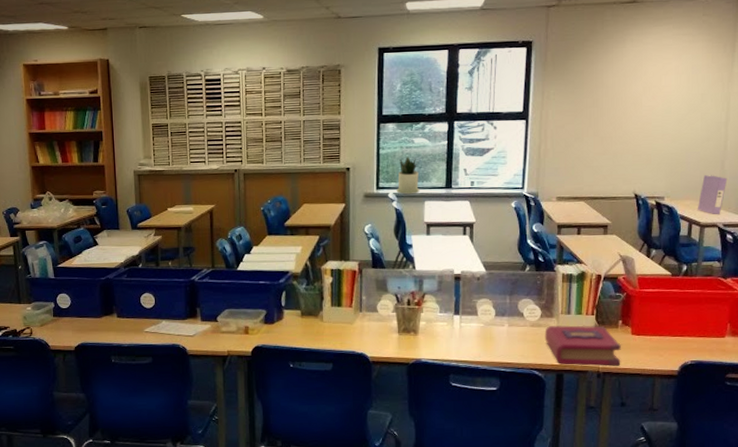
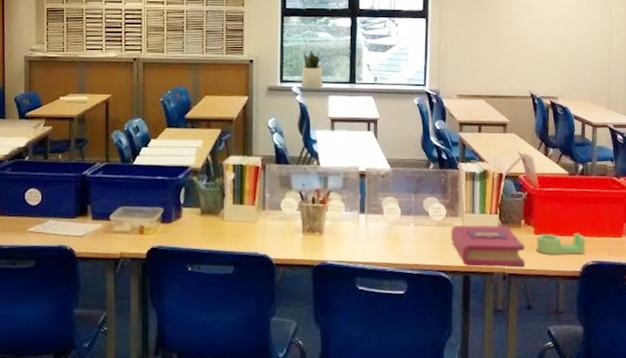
tape dispenser: none [633,333,685,355] -> present [536,233,586,255]
binder: present [697,175,728,215] -> none [588,77,615,116]

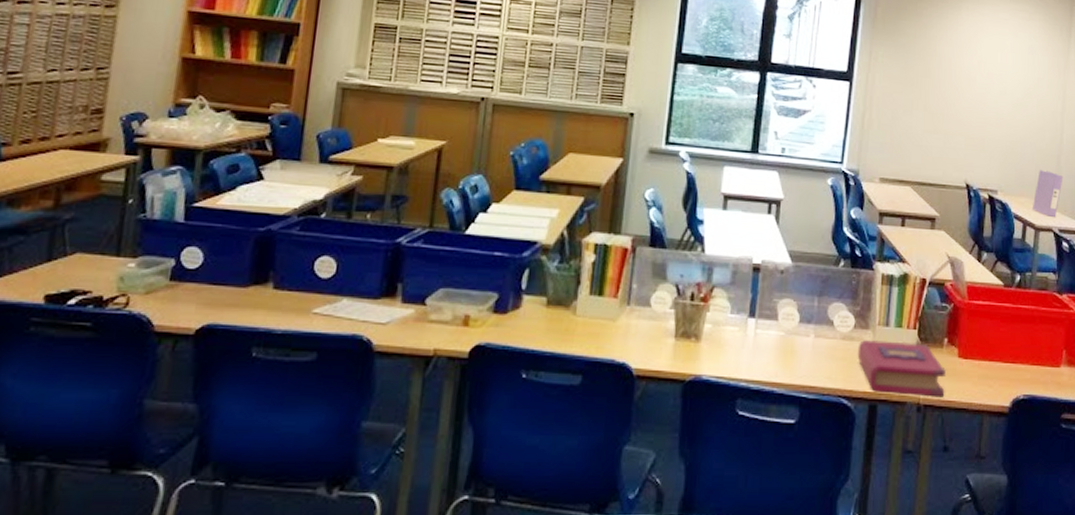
planter: present [300,51,324,89] -> none [690,108,720,156]
tape dispenser: present [536,233,586,255] -> none [959,358,1017,385]
binder: none [588,77,615,116] -> present [1032,170,1064,218]

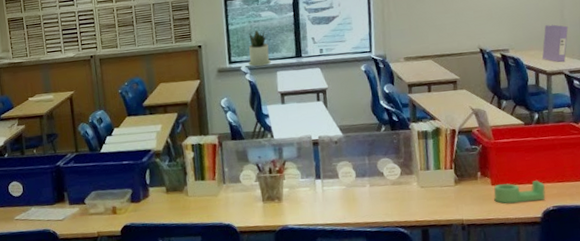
planter: none [690,108,720,156] -> present [248,30,271,67]
book: present [857,340,946,398] -> none [406,178,484,220]
tape dispenser: none [959,358,1017,385] -> present [494,180,546,204]

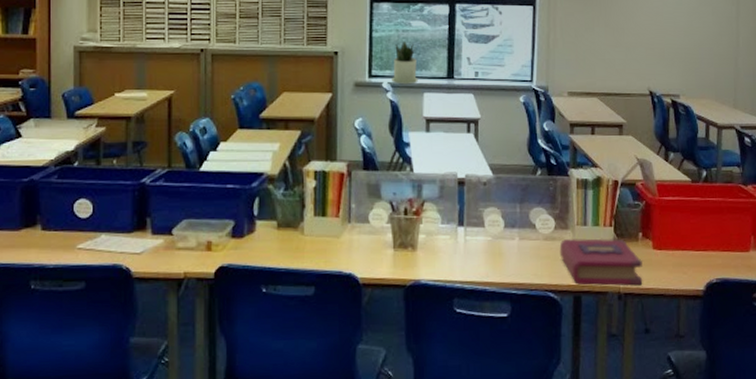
book: none [406,178,484,220] -> present [559,238,643,286]
tape dispenser: present [494,180,546,204] -> none [655,247,709,273]
binder: present [542,24,569,63] -> none [713,73,742,116]

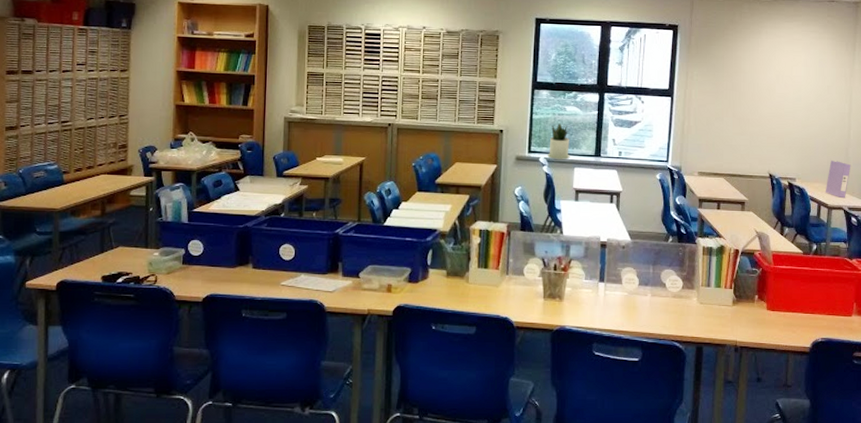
book: present [559,238,643,286] -> none [685,298,757,341]
binder: none [713,73,742,116] -> present [825,161,851,199]

